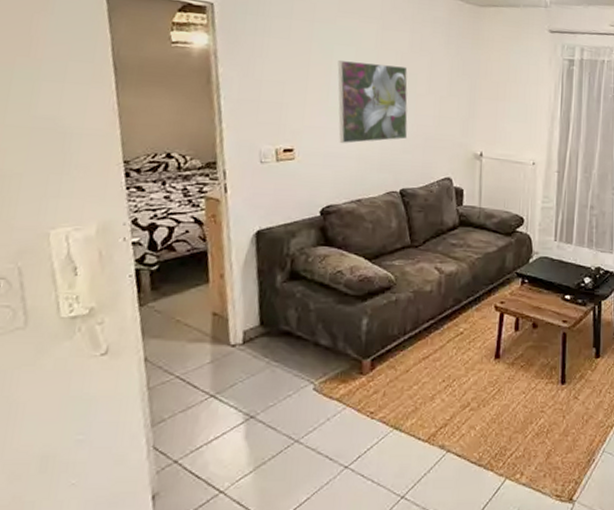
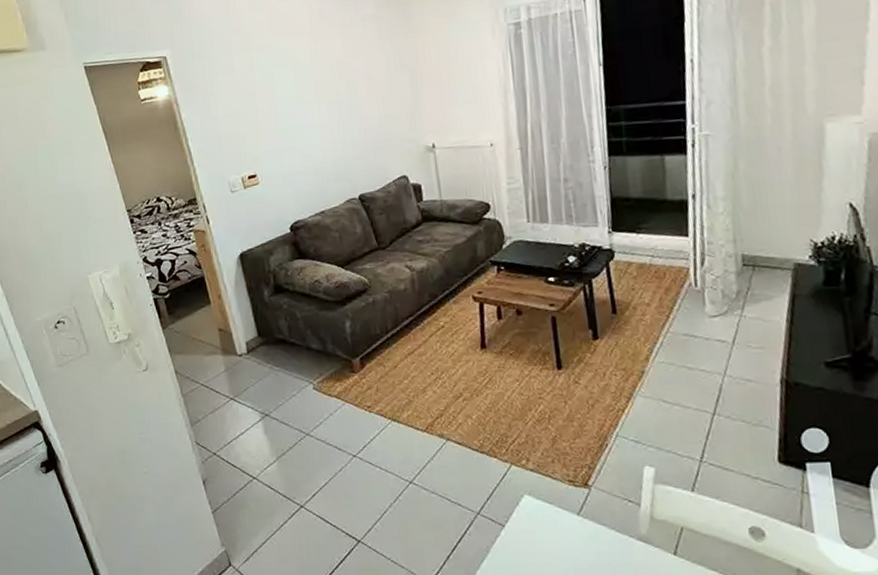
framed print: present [337,59,408,144] -> none [280,74,357,161]

